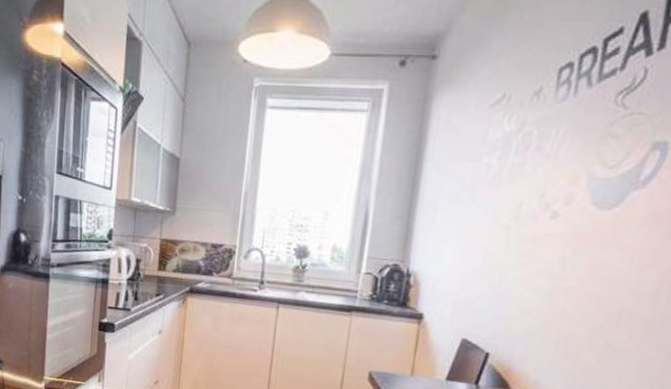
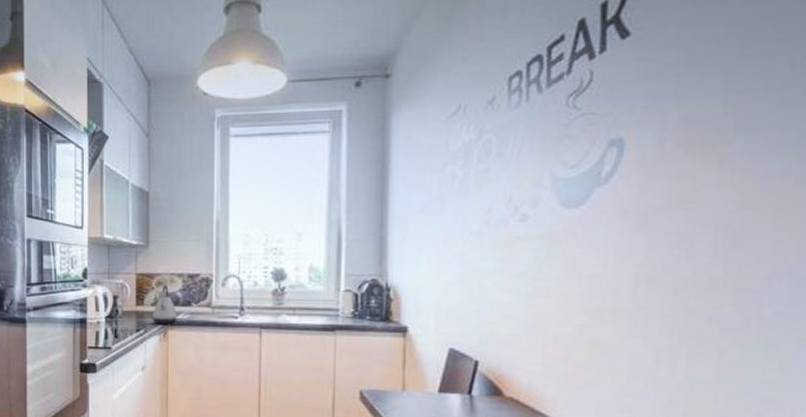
kettle: none [172,252,199,293] -> present [151,284,178,325]

